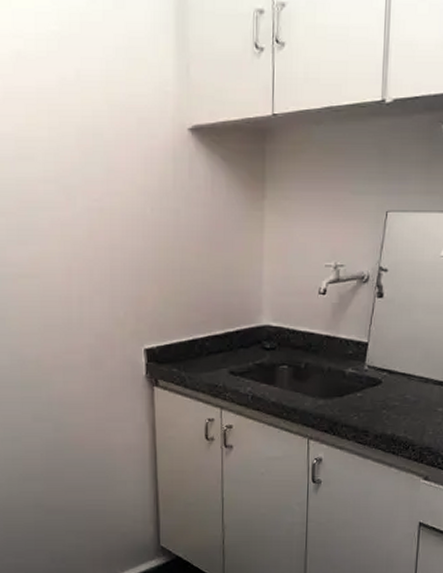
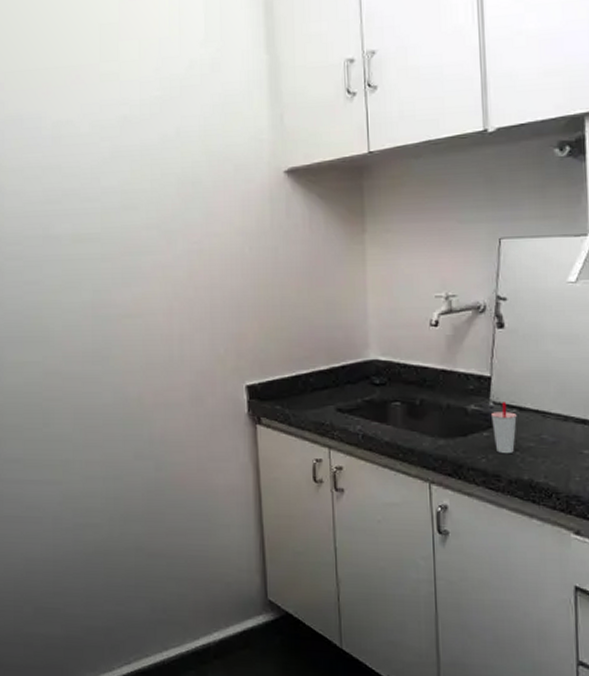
cup: none [364,366,387,412] -> present [490,402,517,454]

